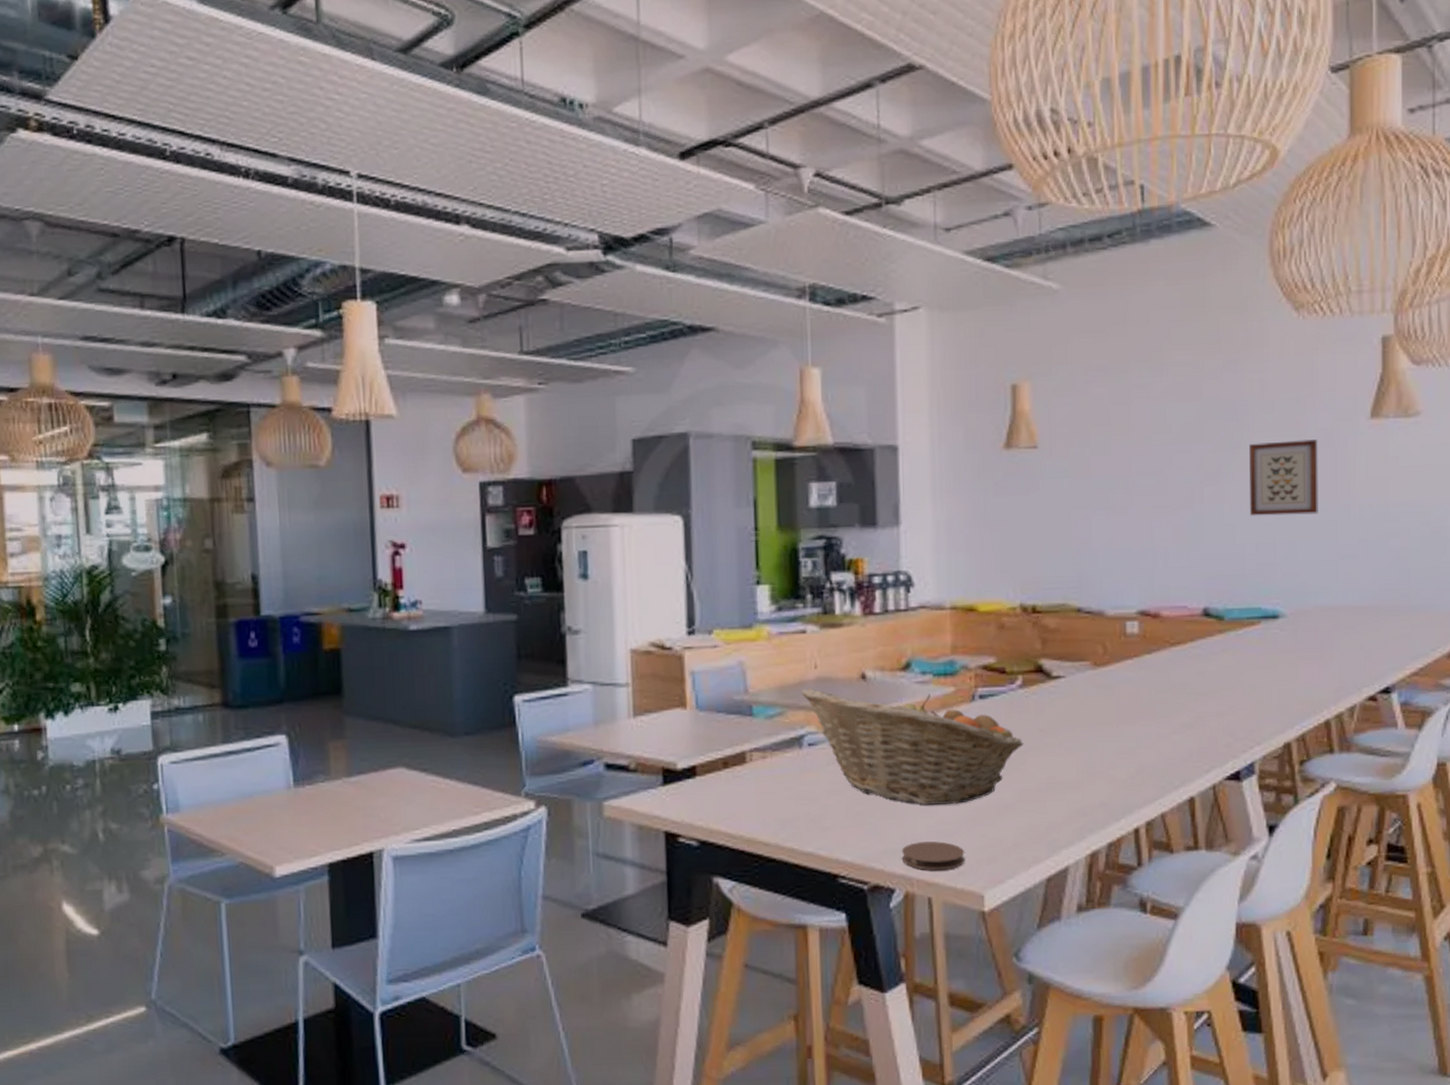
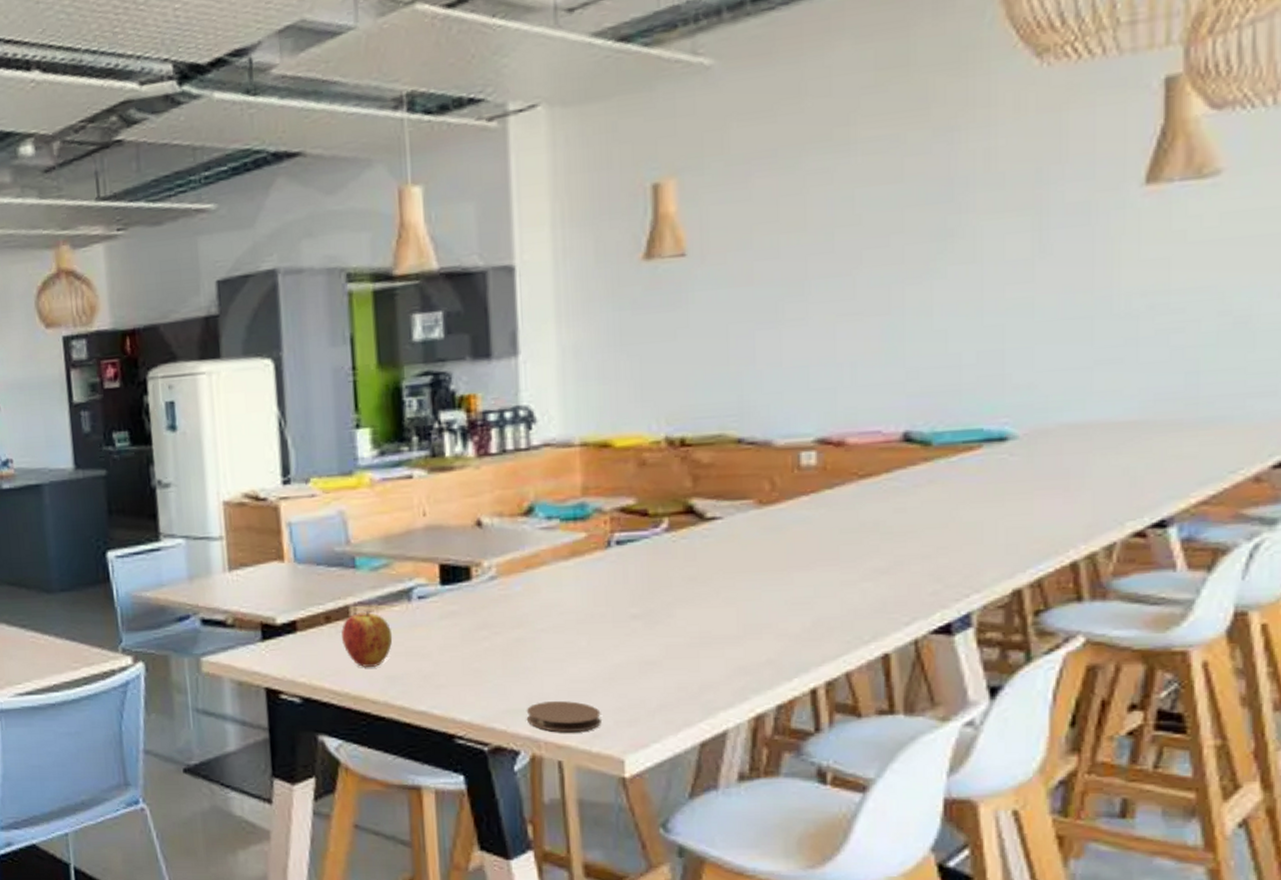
apple: none [738,757,785,811] -> present [342,611,393,667]
fruit basket: present [801,688,1024,805] -> none [409,537,671,662]
wall art: present [1249,439,1318,516] -> none [969,217,1067,319]

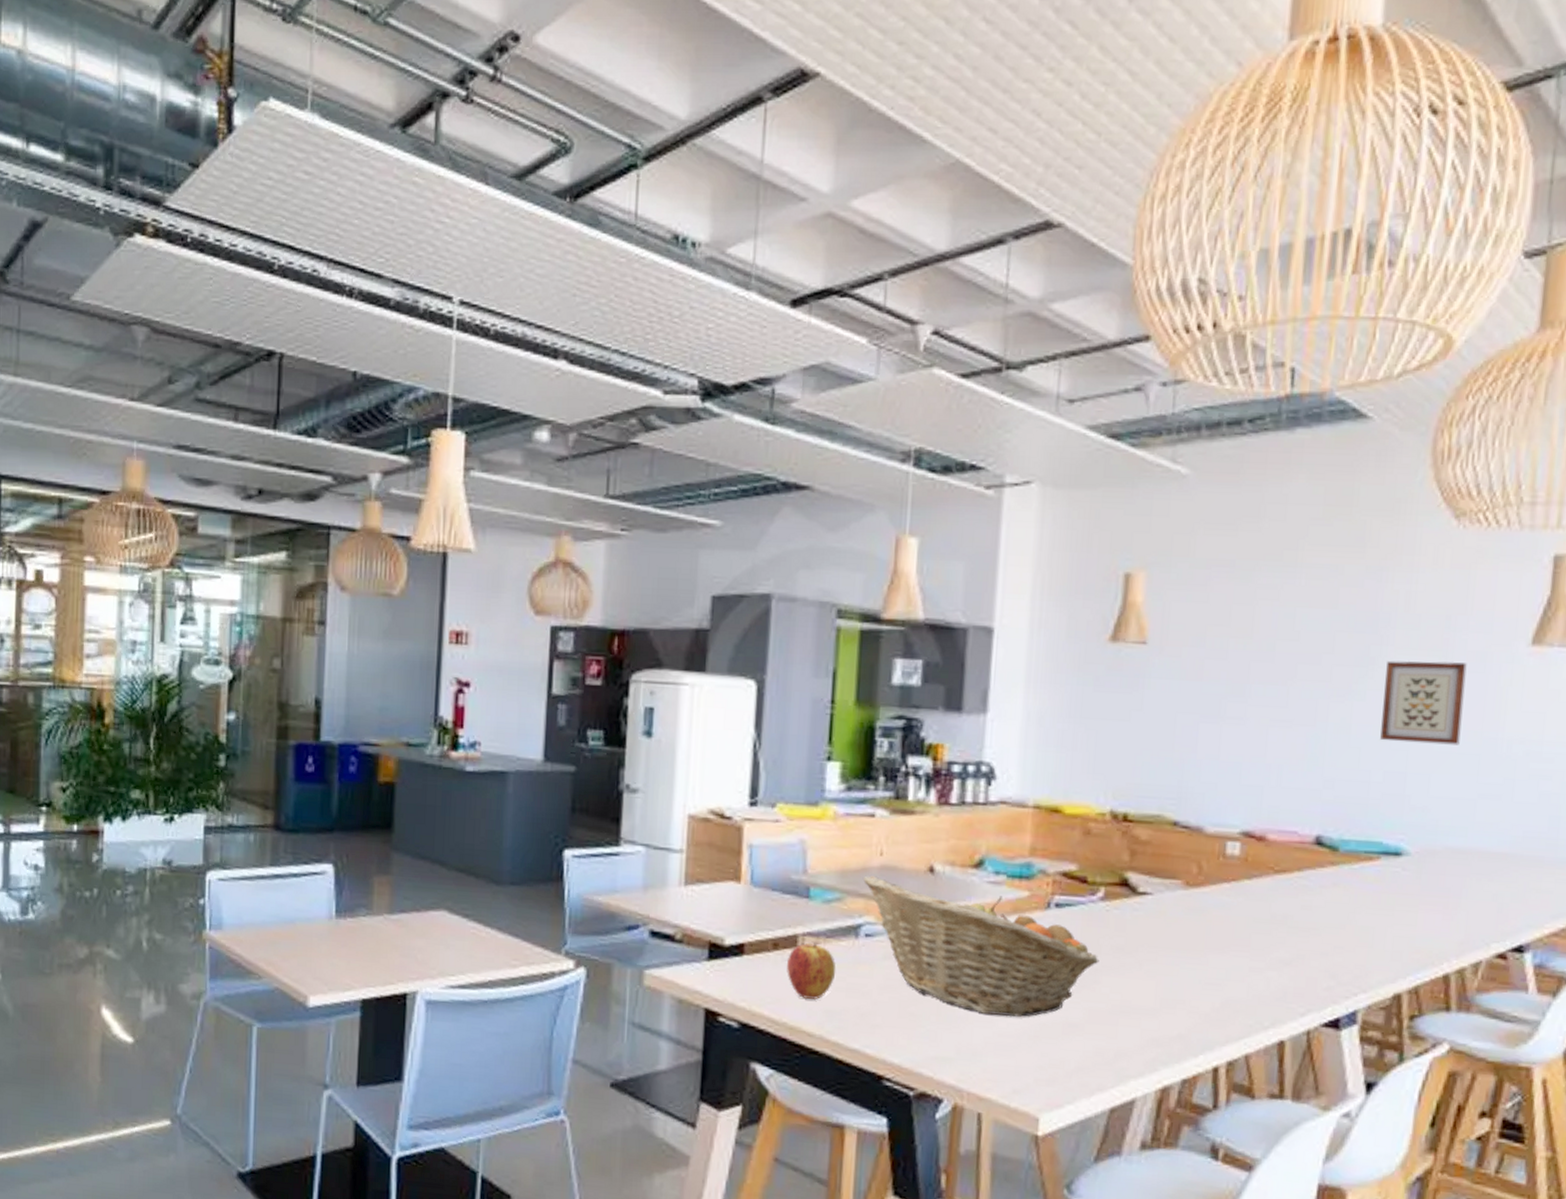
fruit basket: none [409,537,671,662] -> present [863,875,1099,1017]
coaster: present [526,701,601,733] -> none [953,1052,1023,1086]
wall art: none [969,217,1067,319] -> present [1380,660,1467,745]

